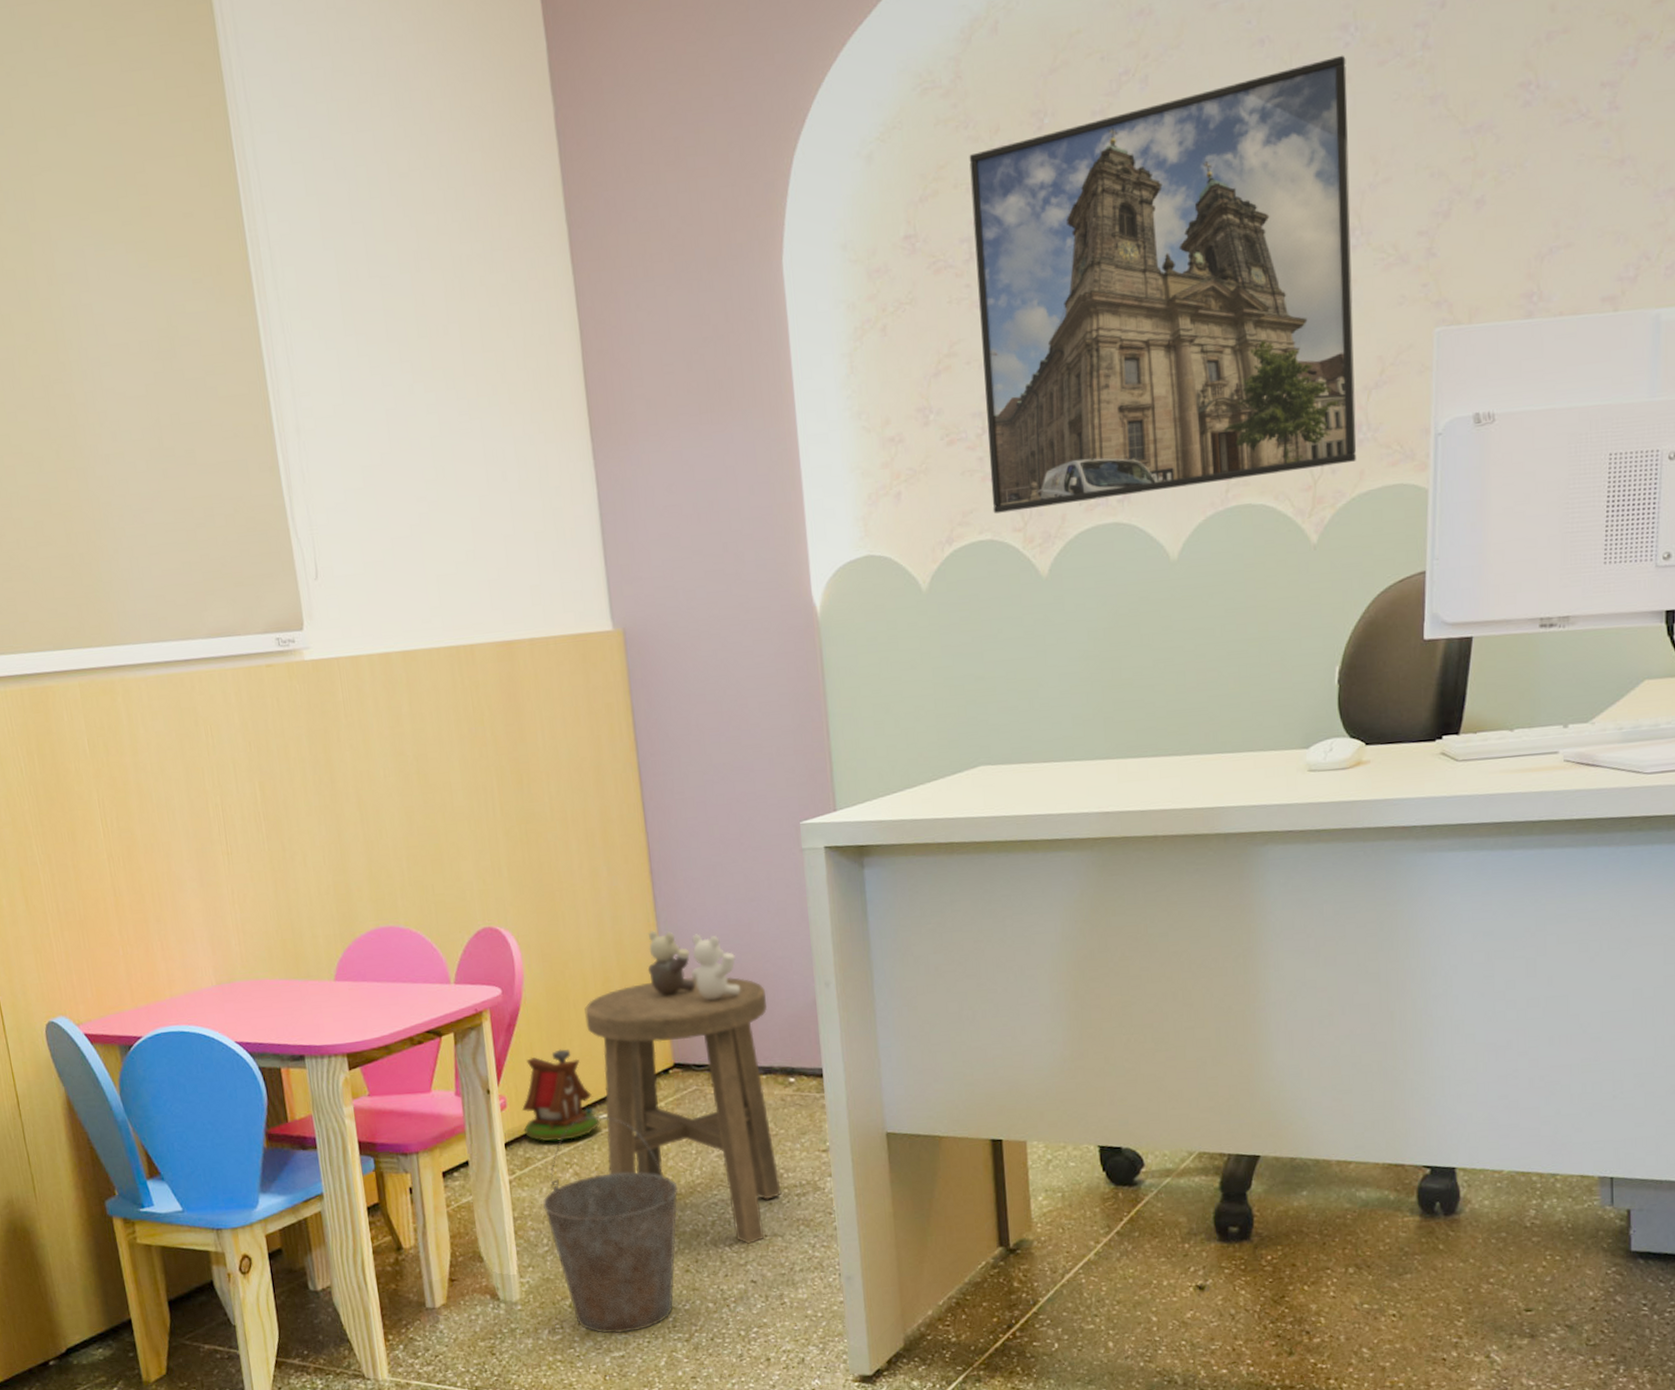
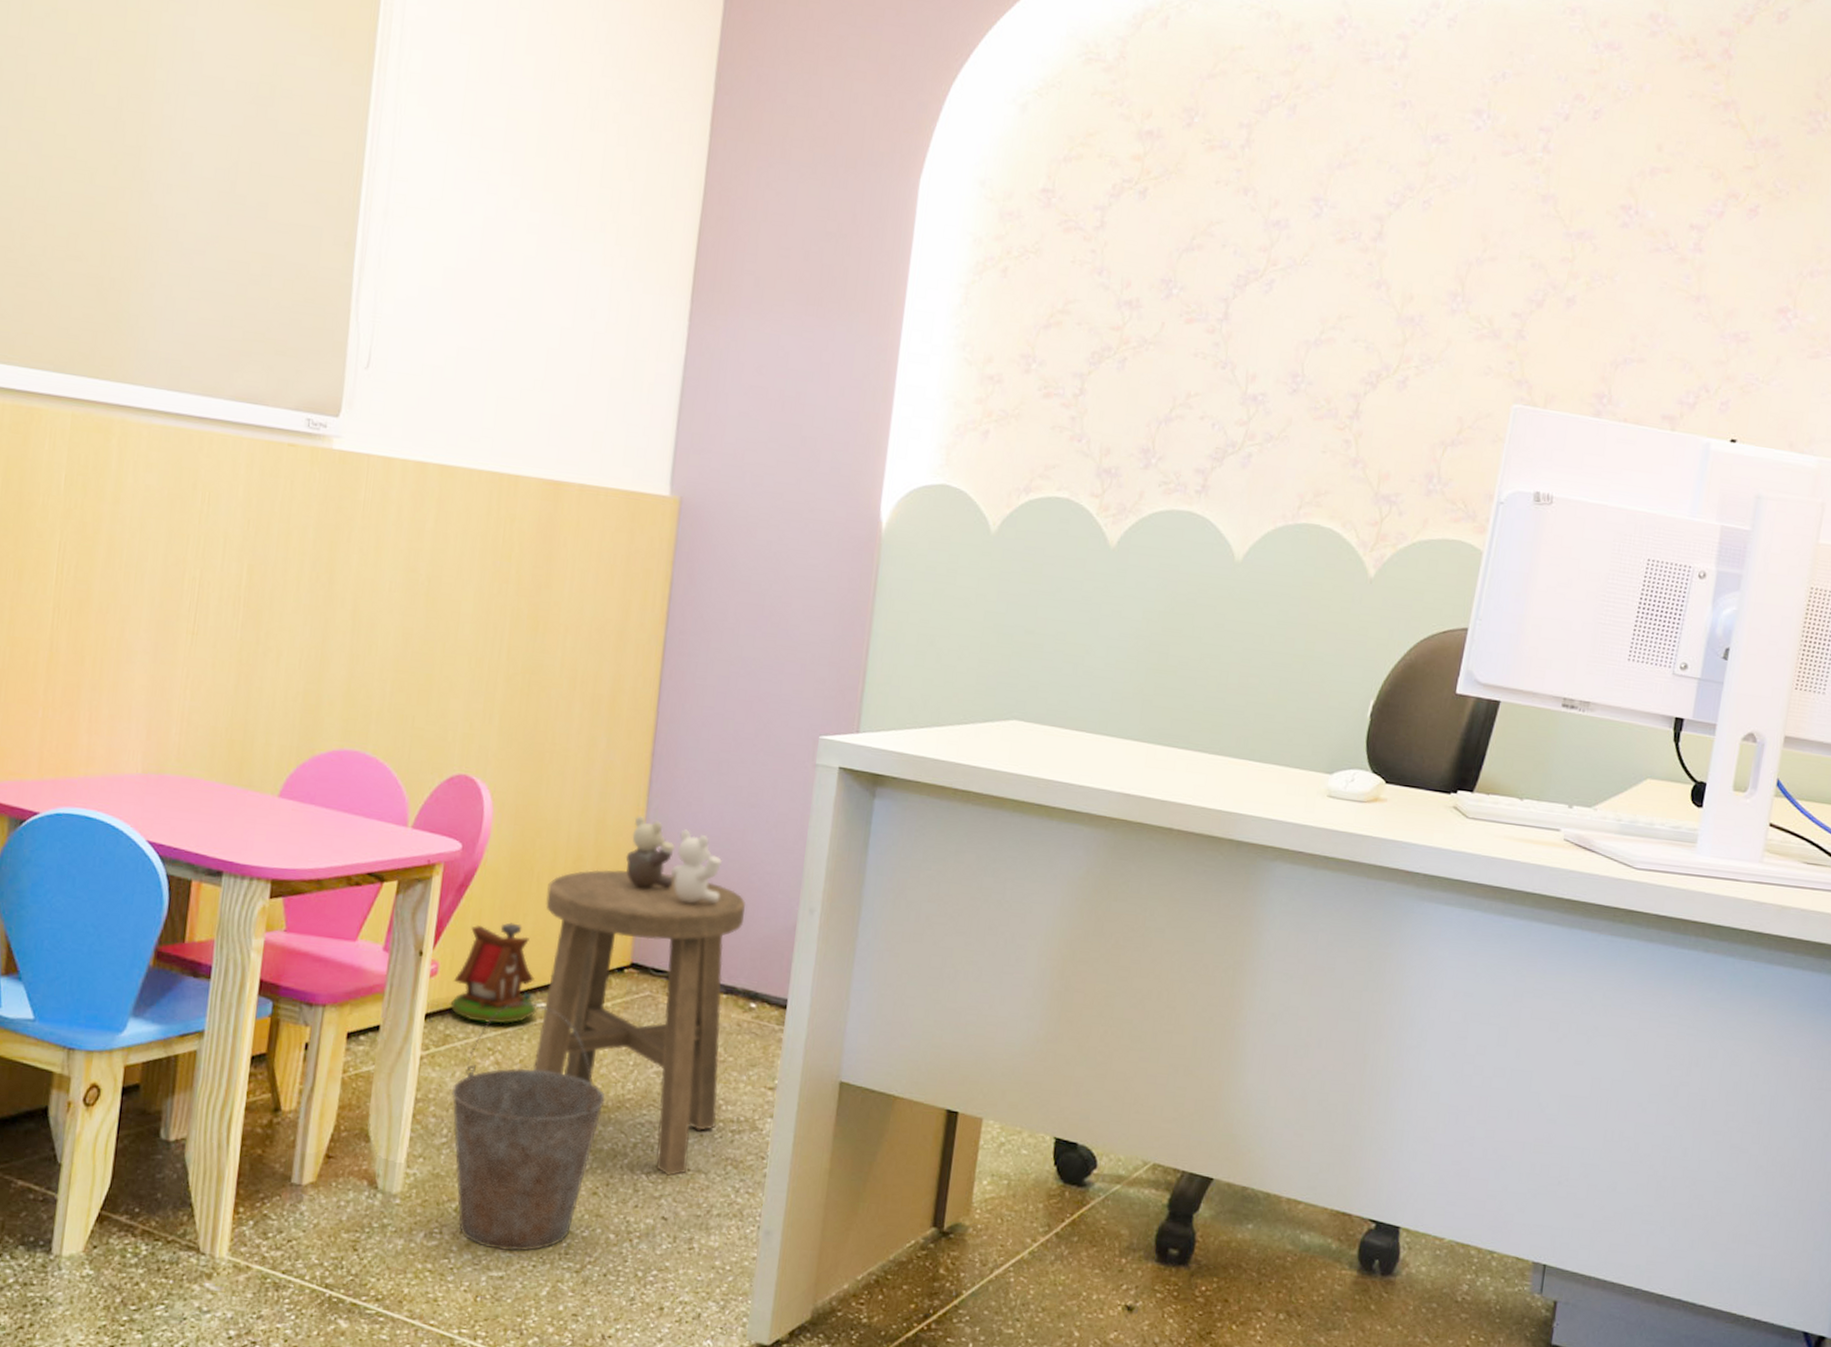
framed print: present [969,55,1357,514] -> none [1075,130,1475,509]

